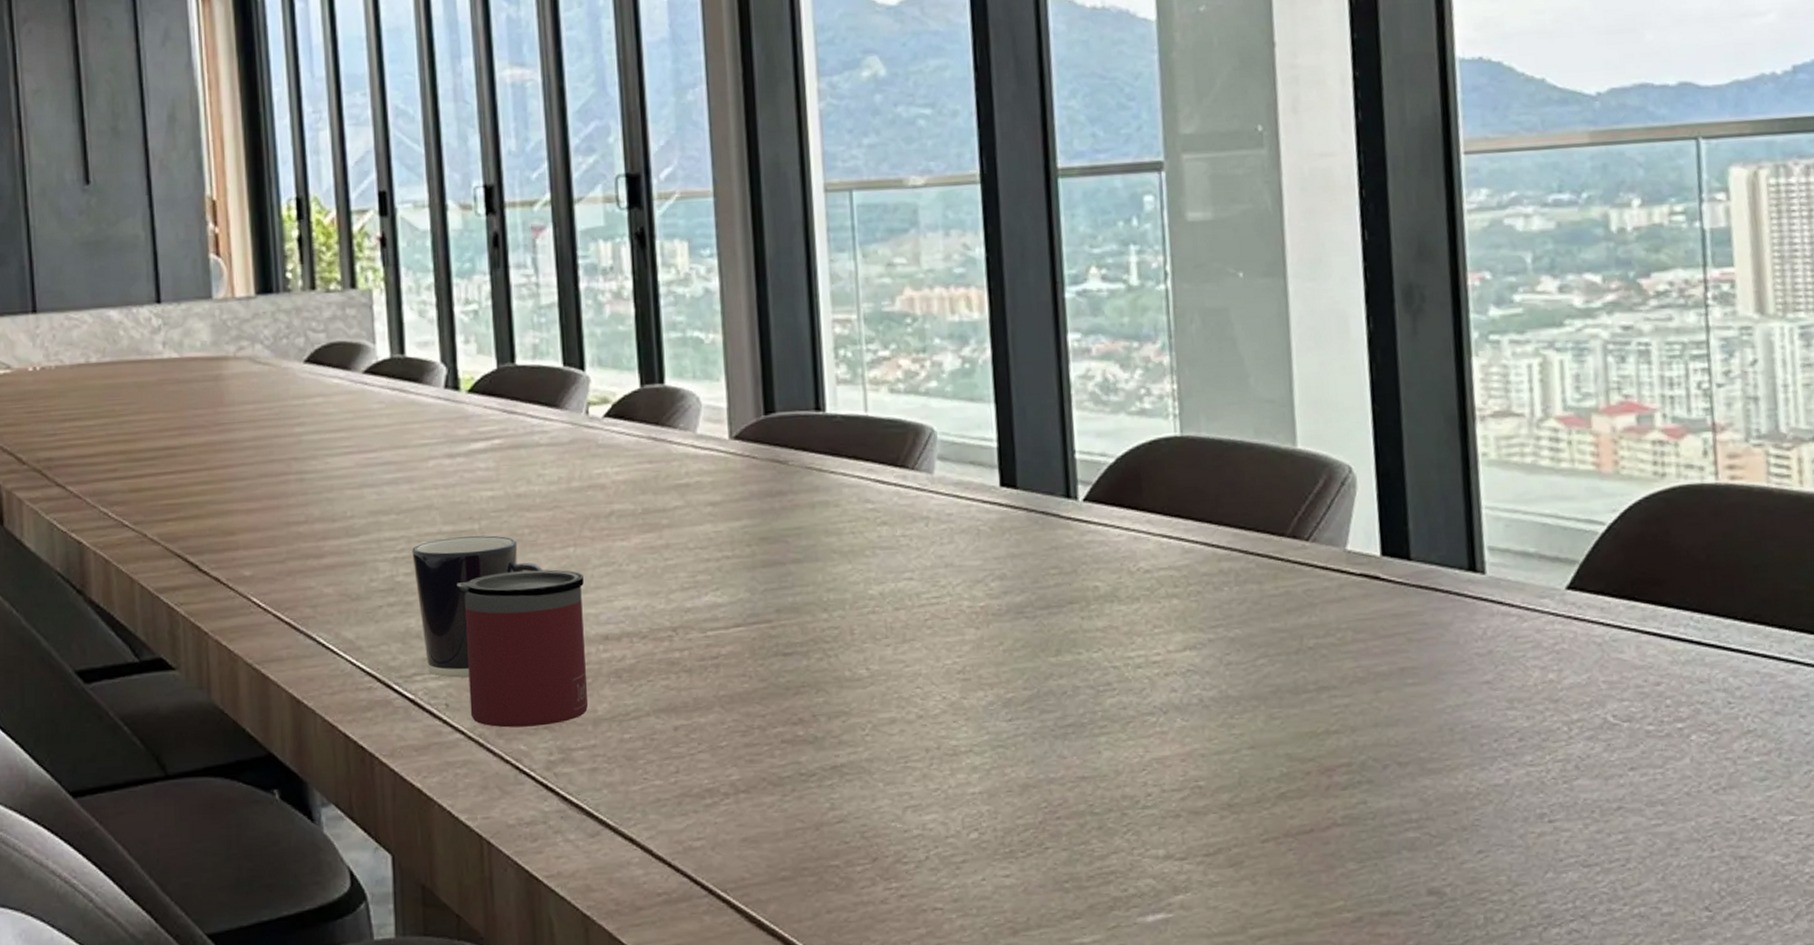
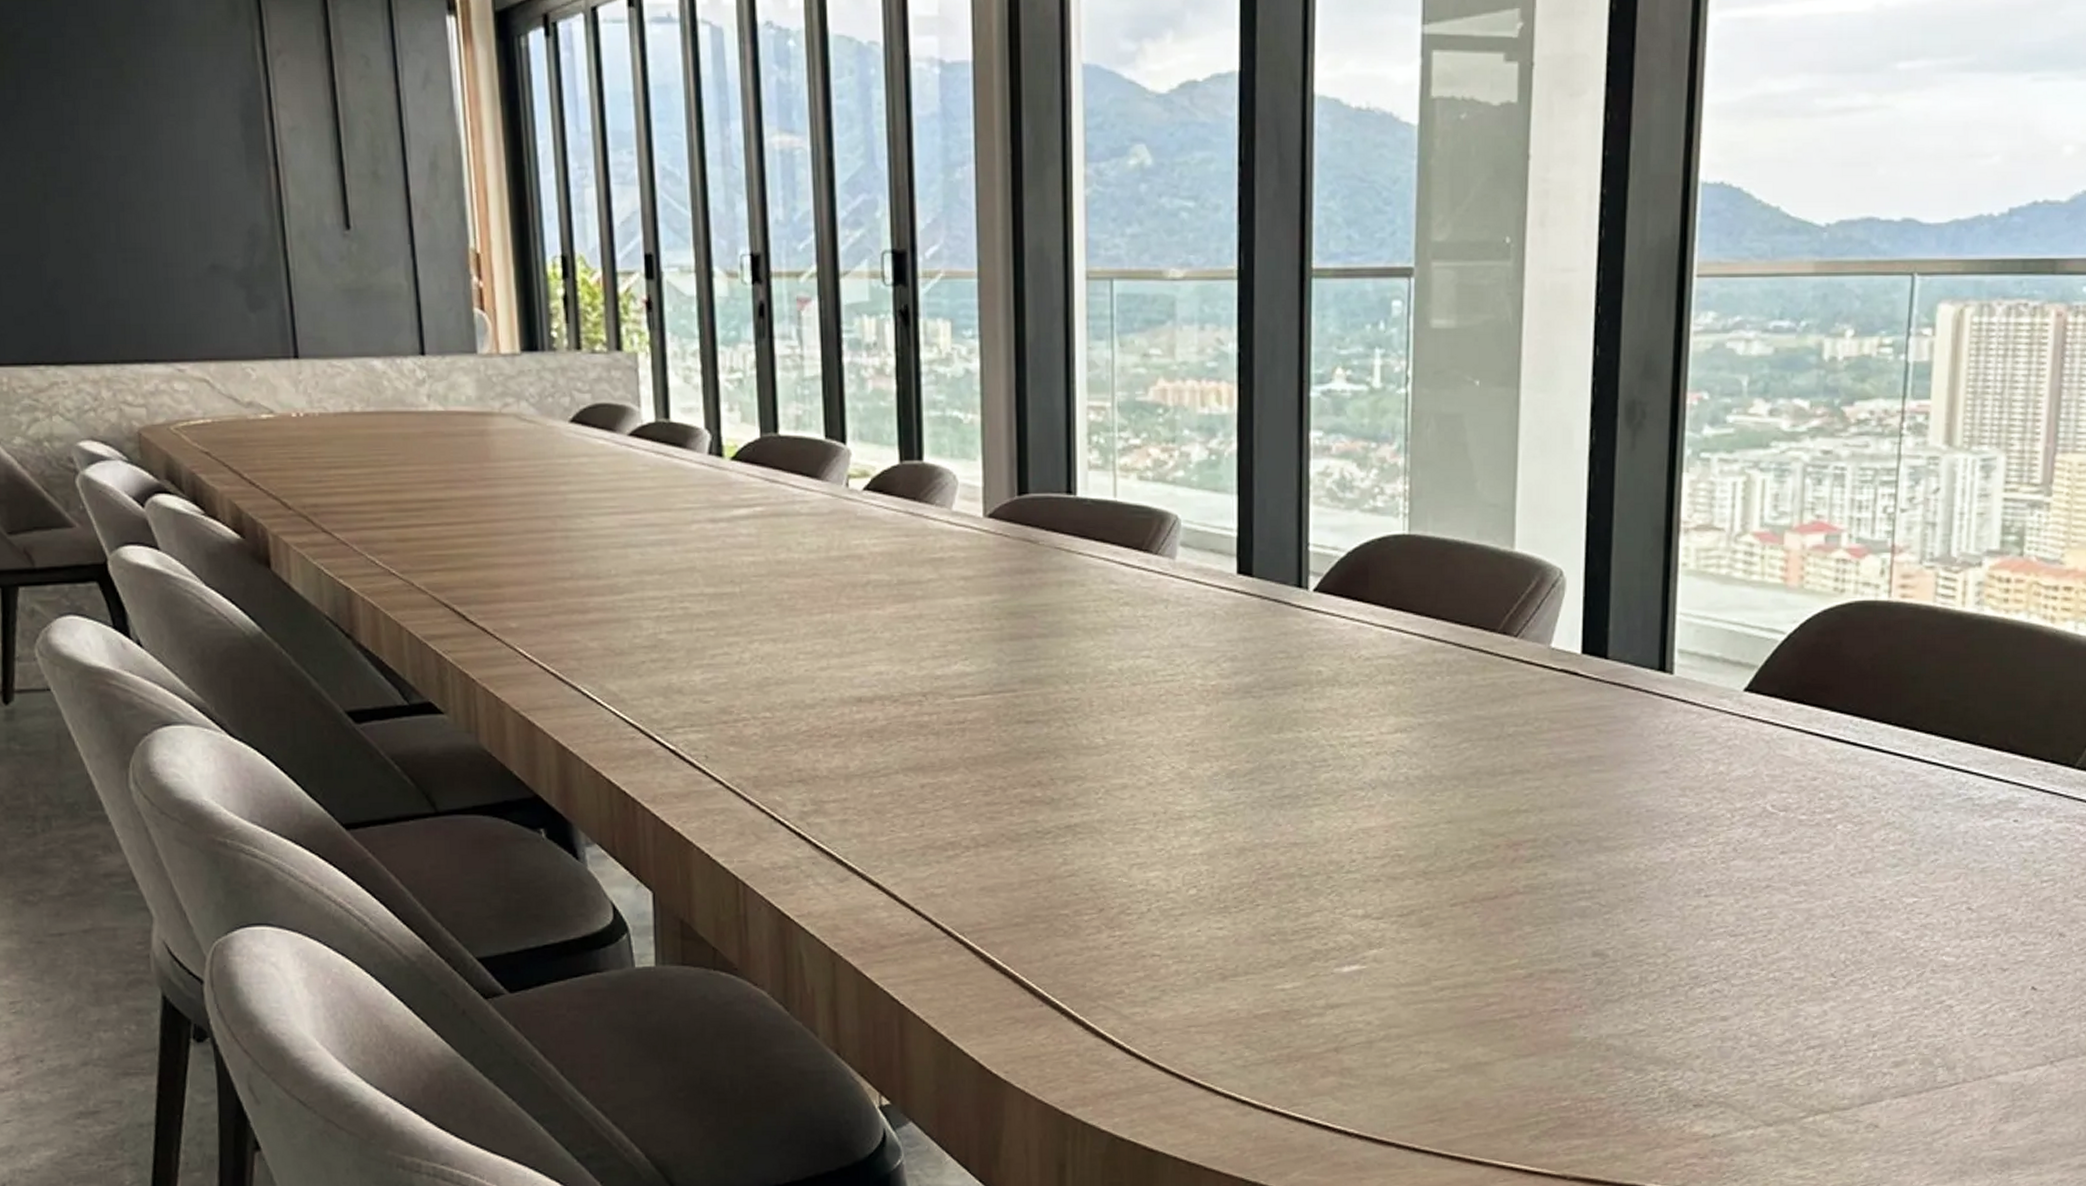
mug: present [412,535,543,678] -> none [675,599,801,732]
beverage cup: present [457,569,588,728] -> none [718,634,840,780]

